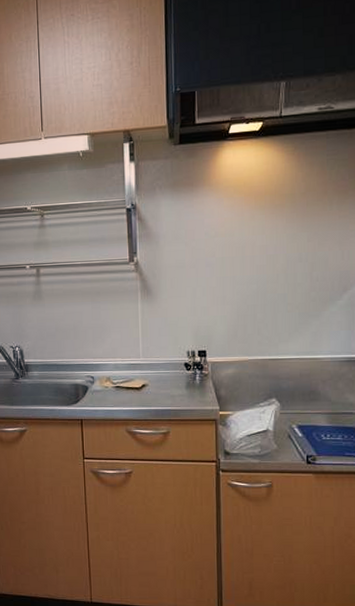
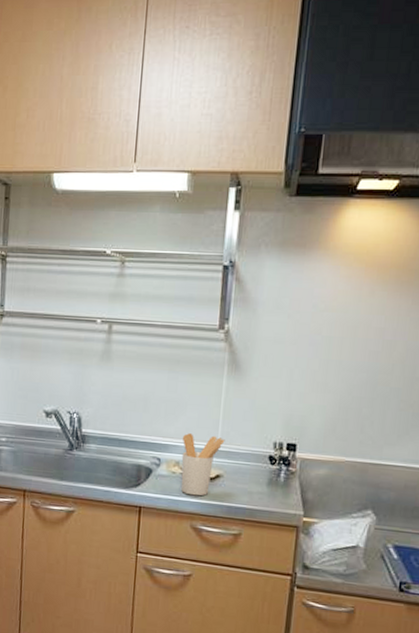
utensil holder: none [111,352,146,405] -> present [181,433,225,496]

